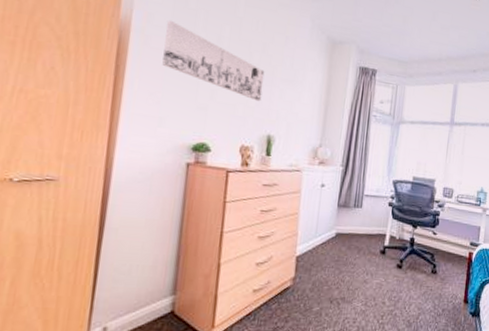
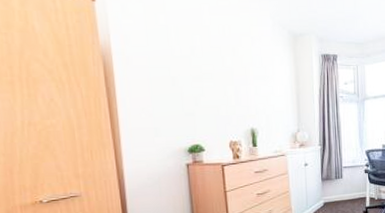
wall art: present [162,20,265,102] -> none [142,39,240,100]

